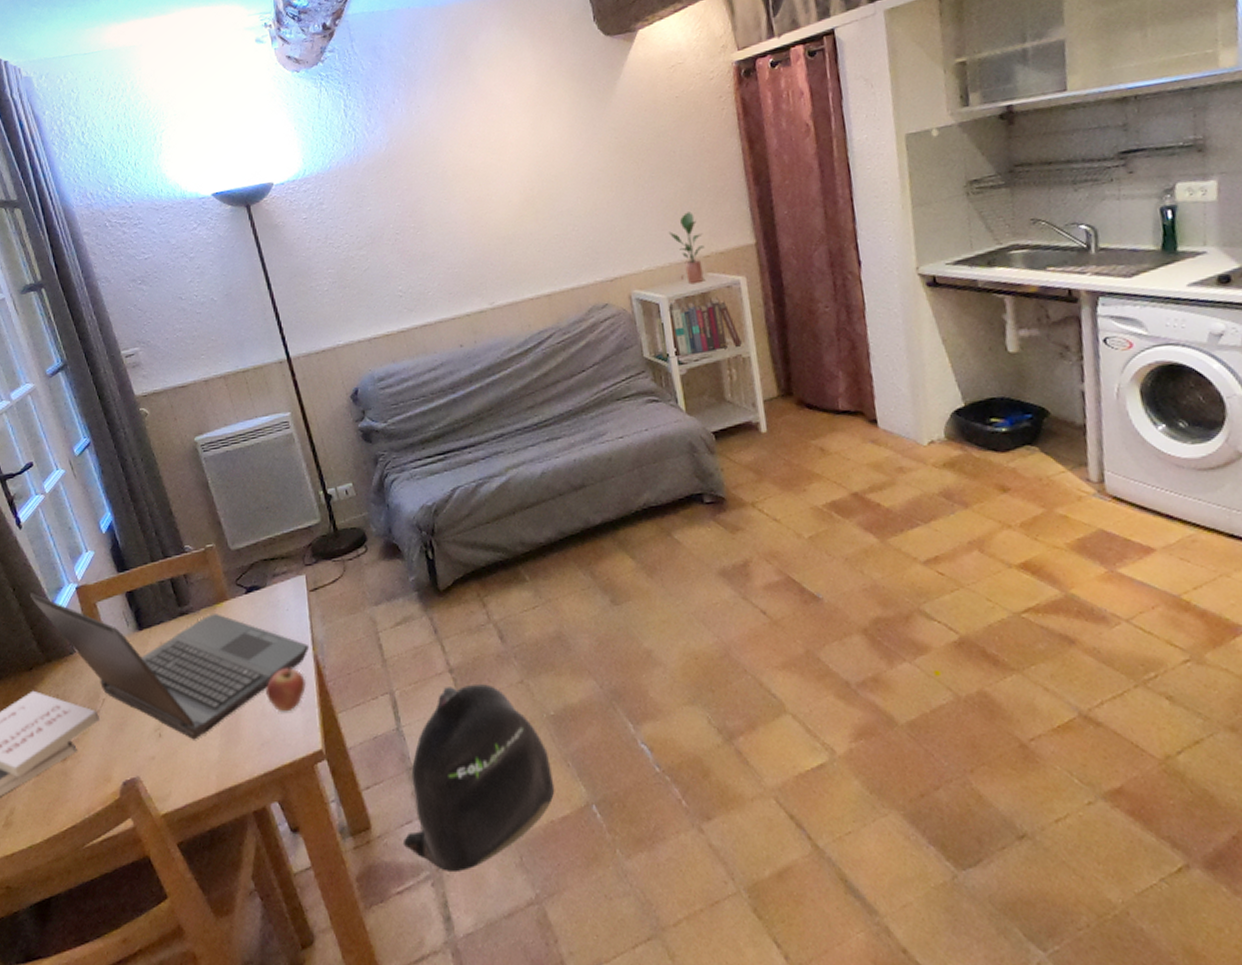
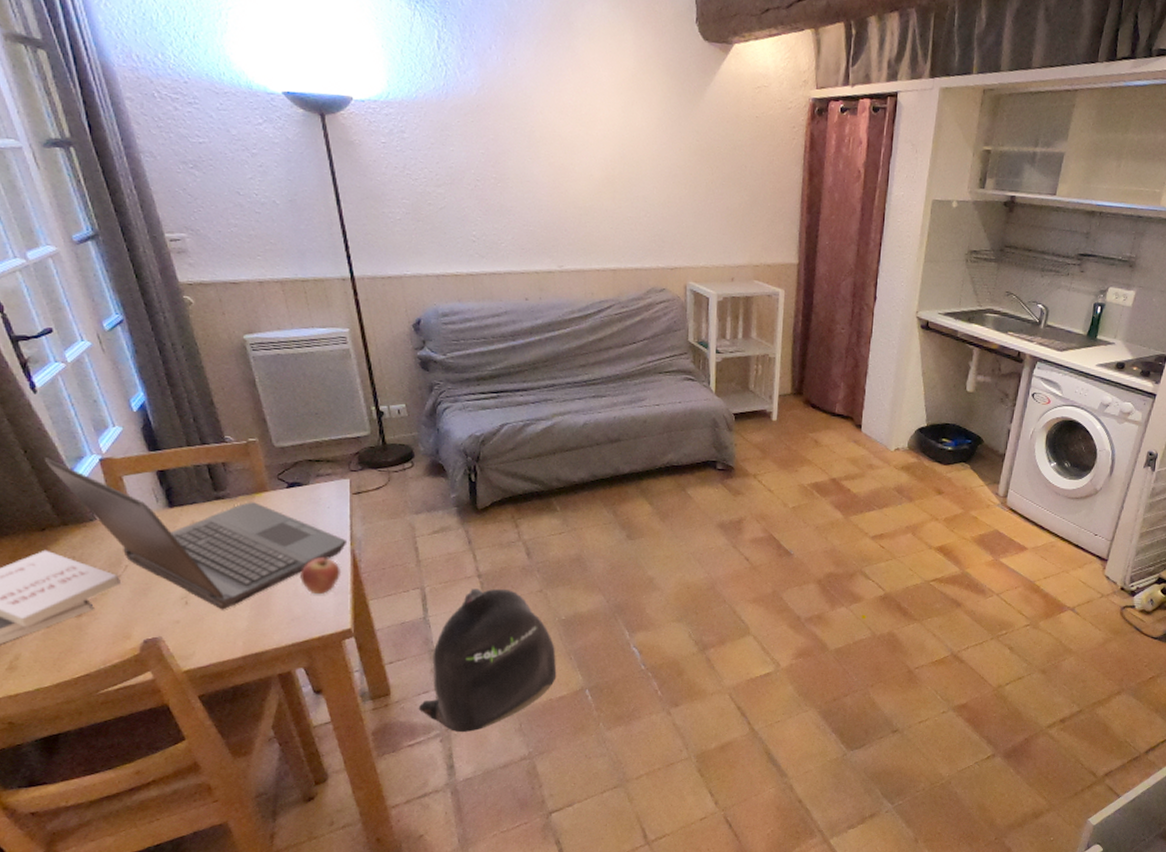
books: present [656,297,742,359] -> none [703,299,771,347]
potted plant: present [669,211,705,284] -> none [729,223,757,288]

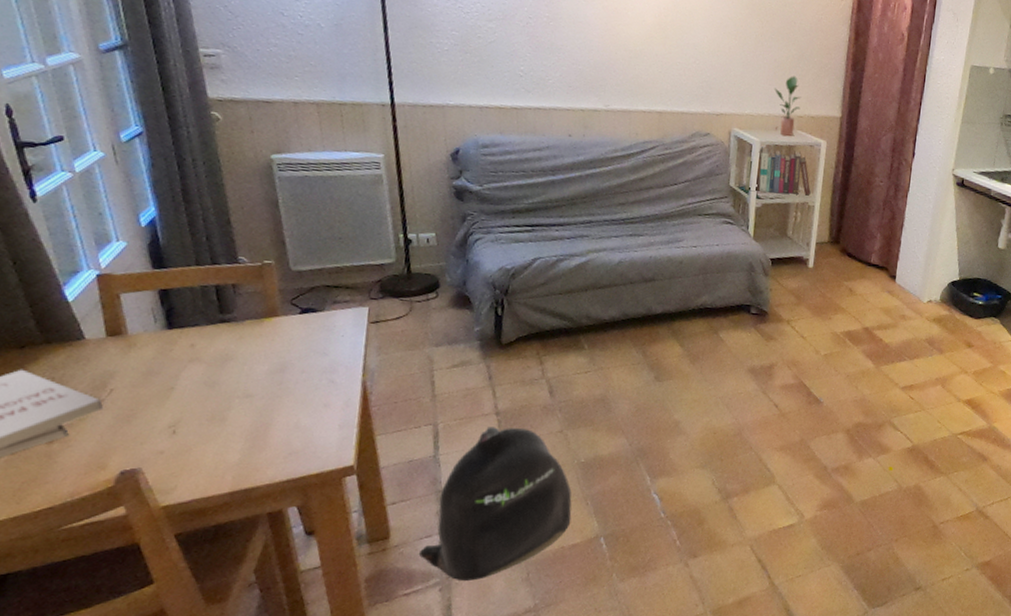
laptop computer: present [44,457,348,610] -> none [34,270,360,441]
fruit: present [300,557,342,595] -> none [303,387,350,428]
books: none [703,299,771,347] -> present [745,147,811,196]
potted plant: none [729,223,757,288] -> present [775,76,802,137]

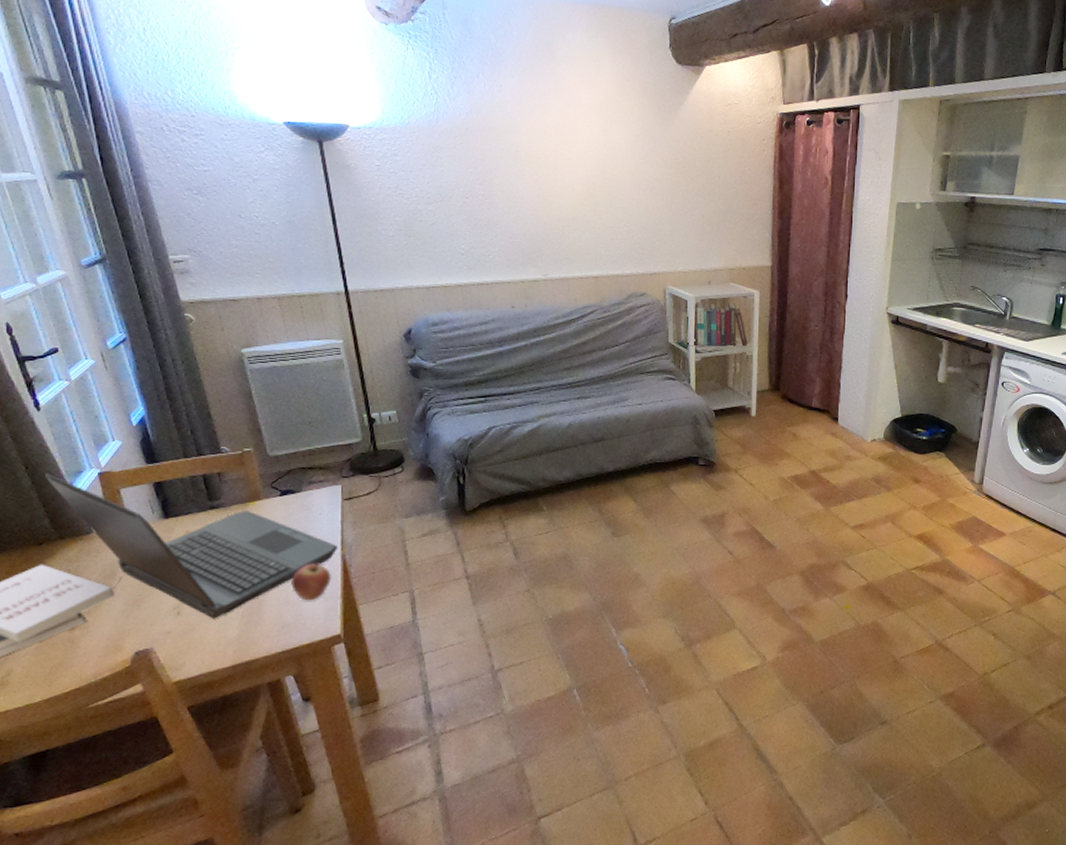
laptop computer: none [34,270,360,441] -> present [44,473,339,619]
fruit: none [303,387,350,428] -> present [291,562,332,601]
backpack: present [418,426,572,581] -> none [406,589,545,736]
potted plant: present [775,76,802,137] -> none [705,229,732,290]

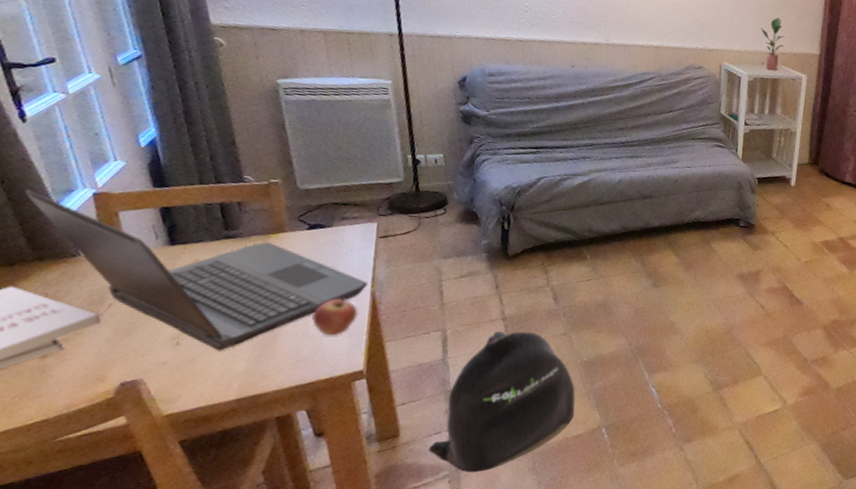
backpack: none [406,589,545,736] -> present [428,331,576,472]
books: present [683,302,748,347] -> none [734,79,793,123]
potted plant: none [705,229,732,290] -> present [761,17,785,71]

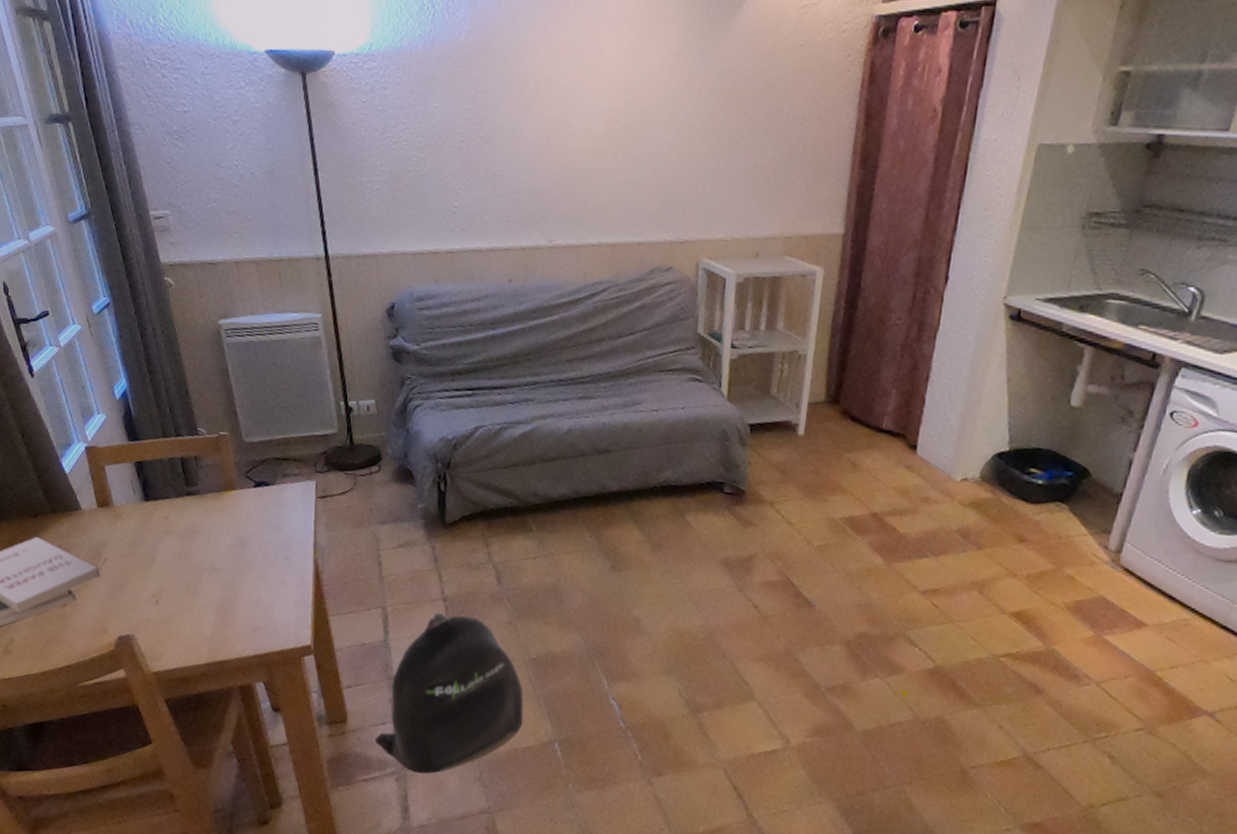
laptop computer: present [24,189,369,351] -> none [38,443,311,613]
fruit: present [312,298,359,336] -> none [263,564,304,605]
potted plant: present [761,17,785,71] -> none [755,183,791,265]

